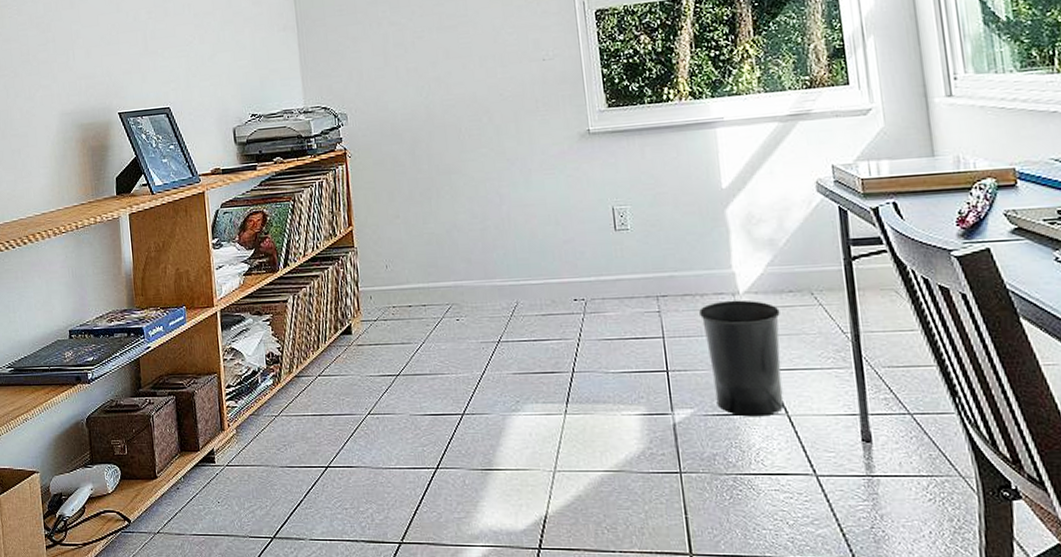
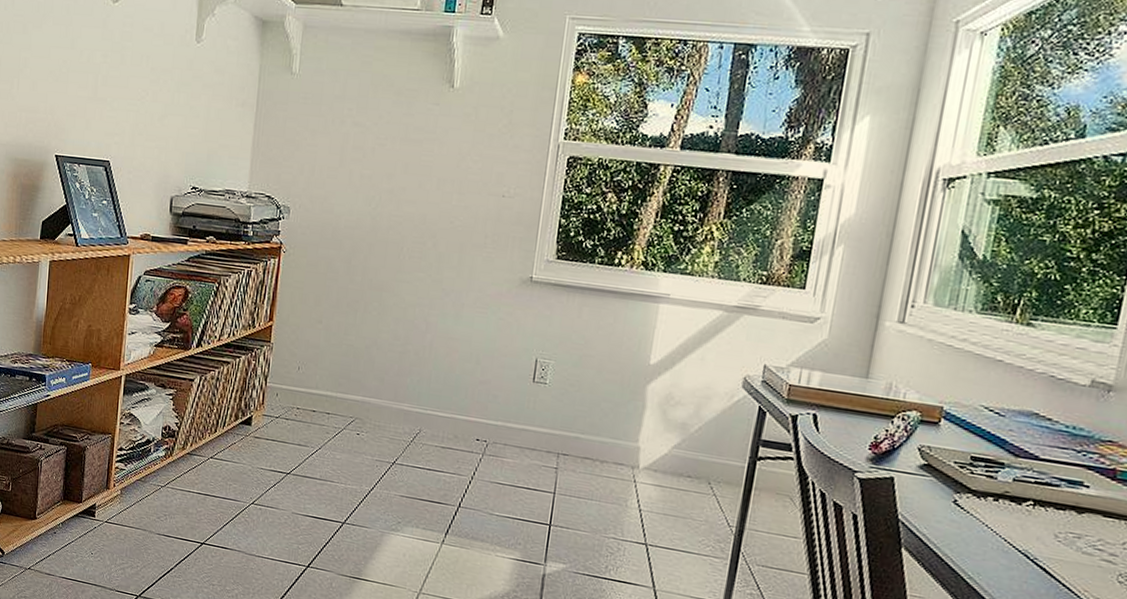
waste bin: present [699,299,784,417] -> none [589,471,674,586]

